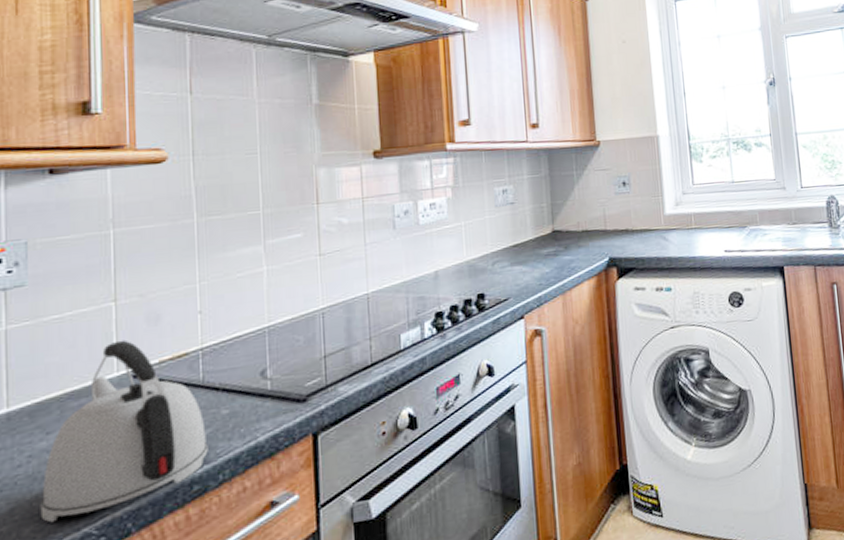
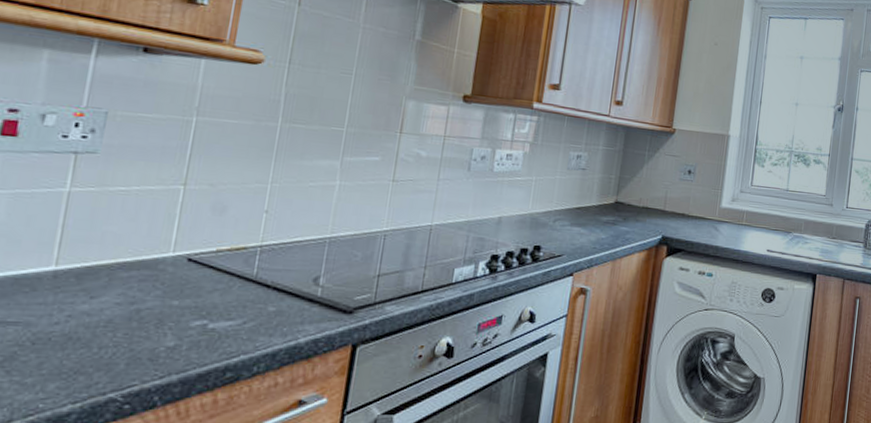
kettle: present [40,339,208,523] -> none [68,223,250,383]

